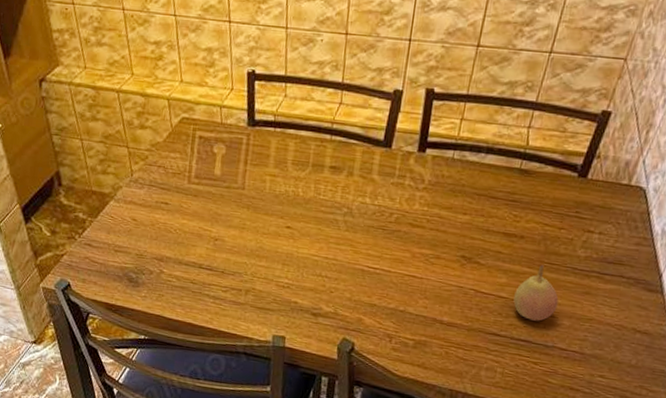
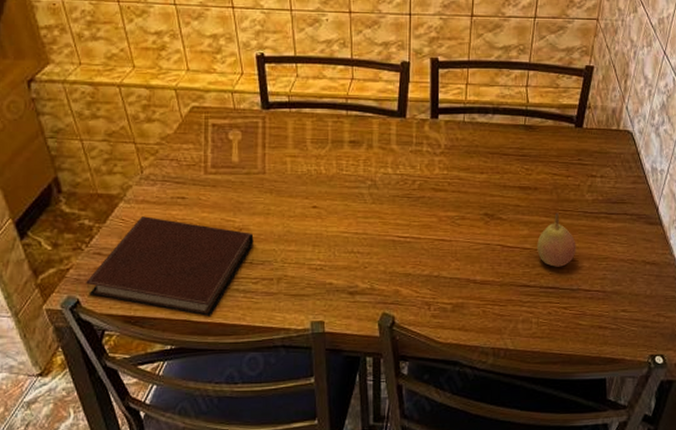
notebook: none [77,216,228,317] -> present [86,216,254,317]

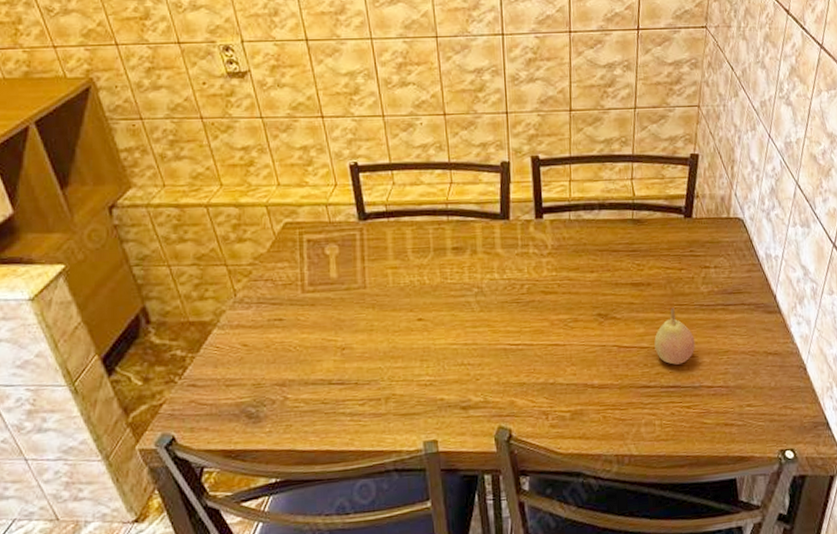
notebook: present [86,216,254,317] -> none [181,342,358,445]

